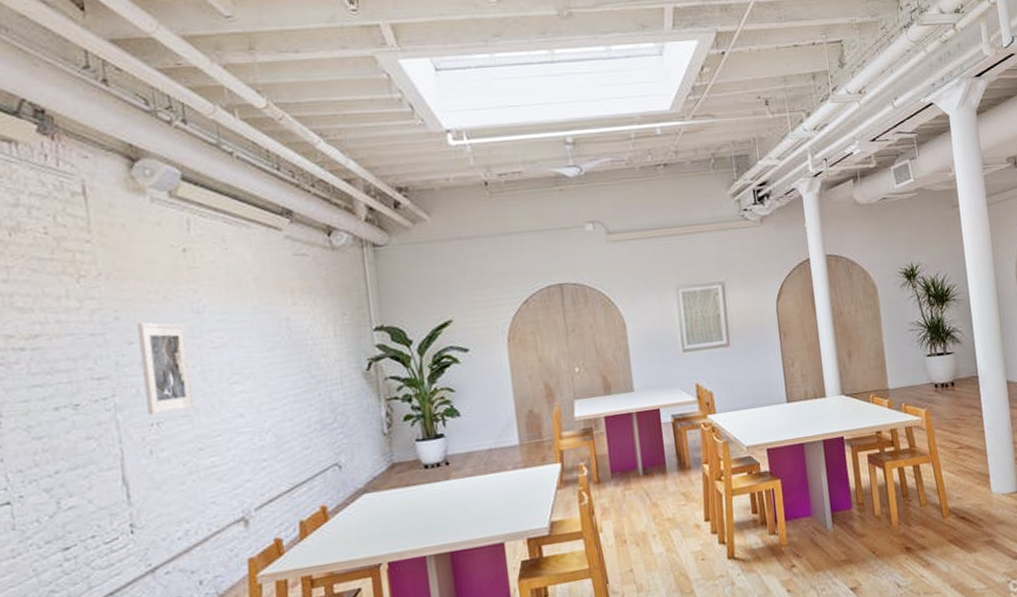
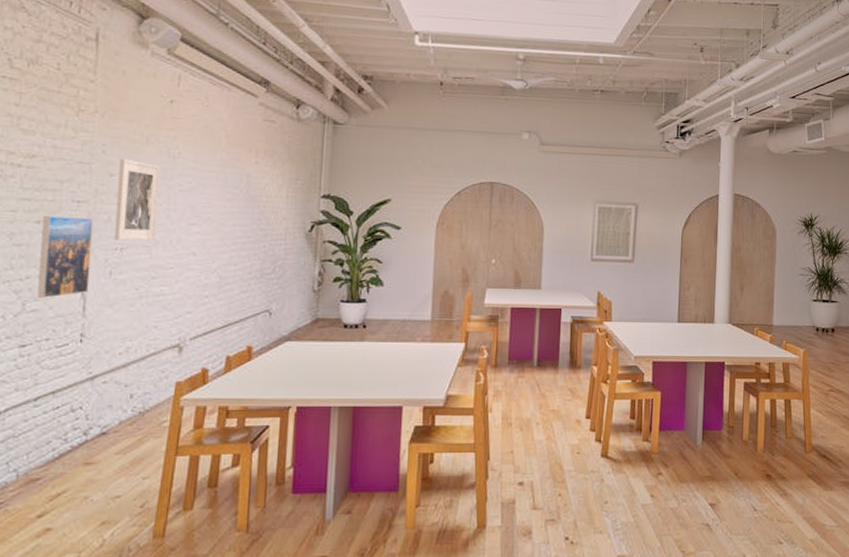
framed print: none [61,395,130,494] -> present [37,216,94,299]

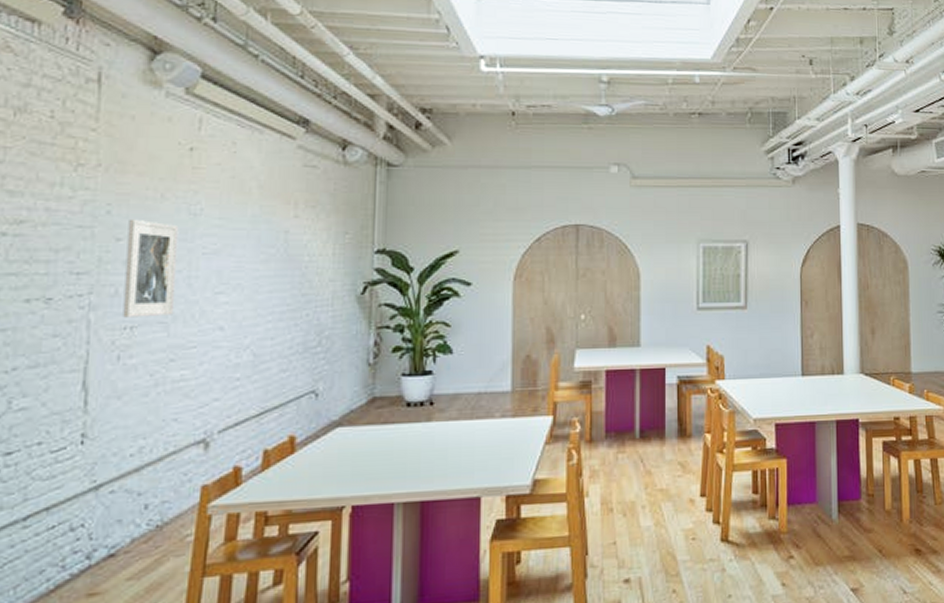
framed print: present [37,216,94,299] -> none [27,293,97,395]

